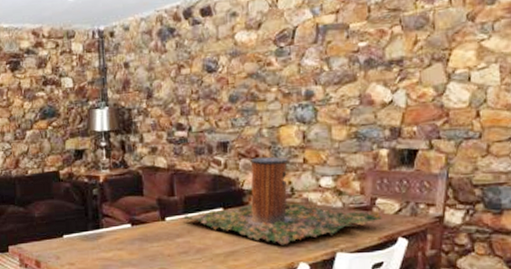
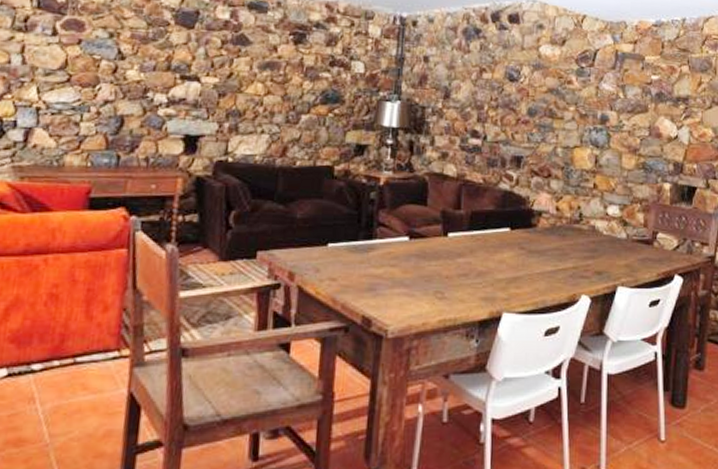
trash can: present [182,156,382,246] -> none [466,177,661,275]

